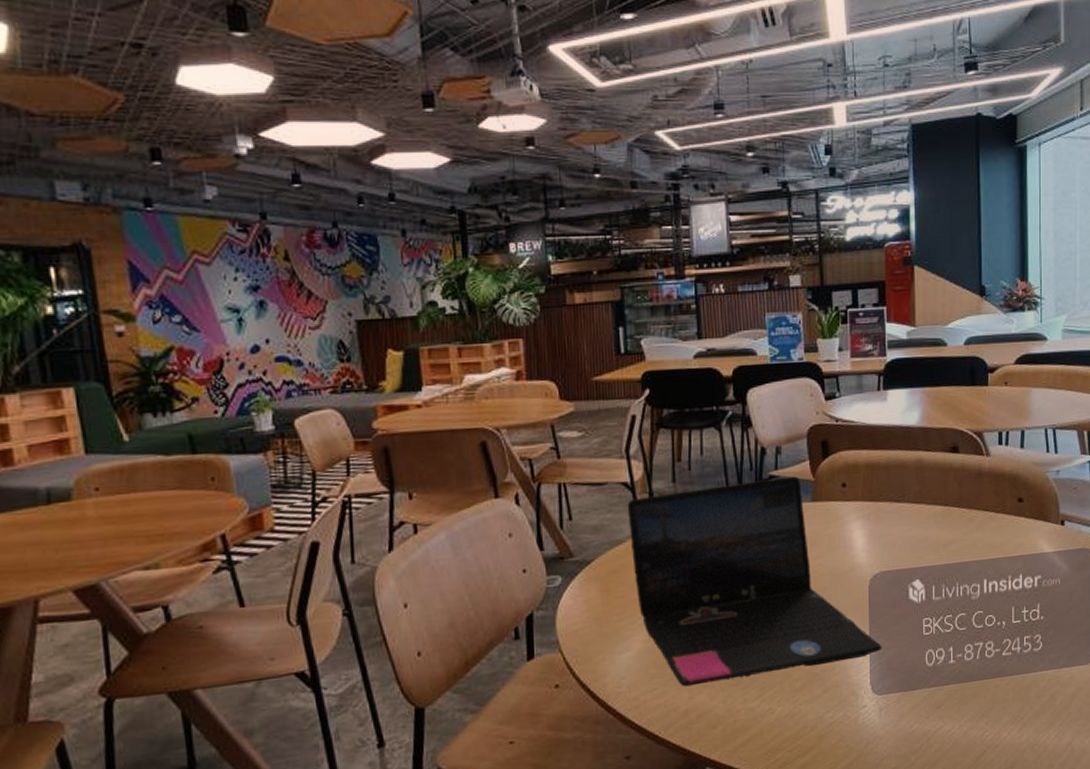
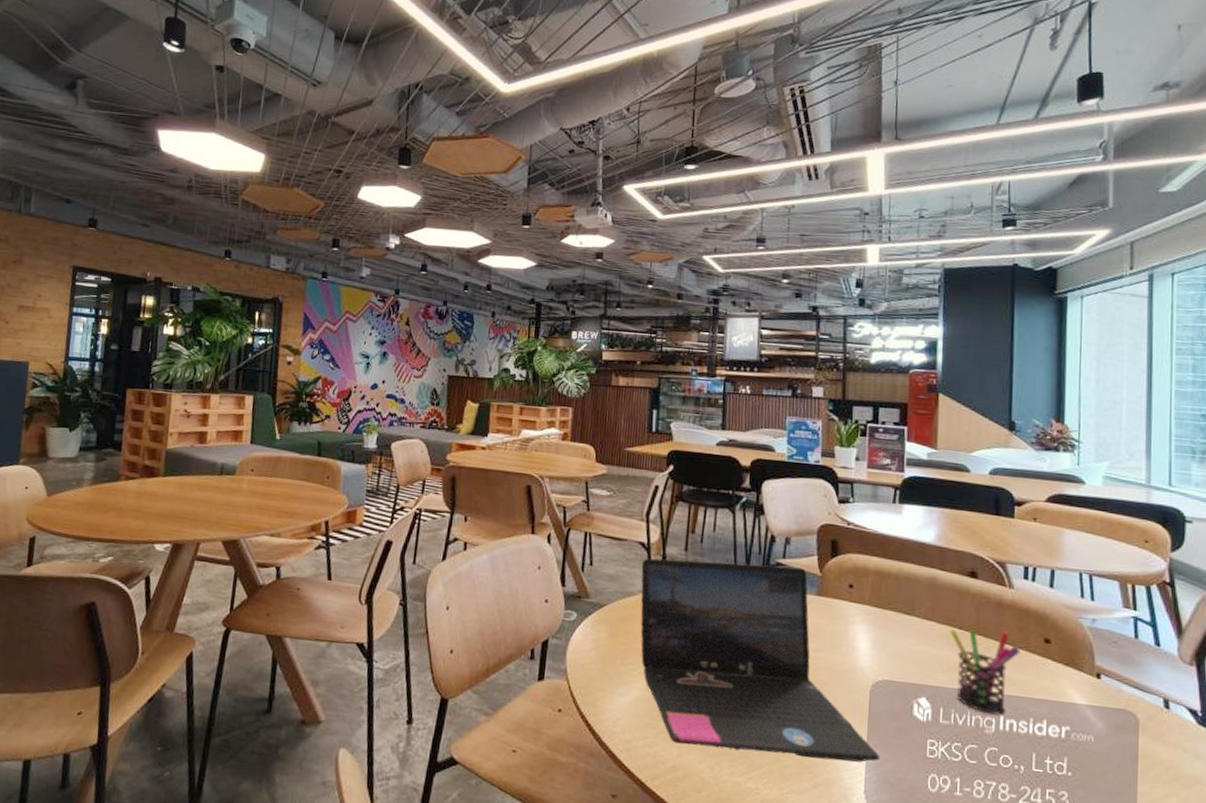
pen holder: none [936,499,999,581] -> present [949,628,1021,715]

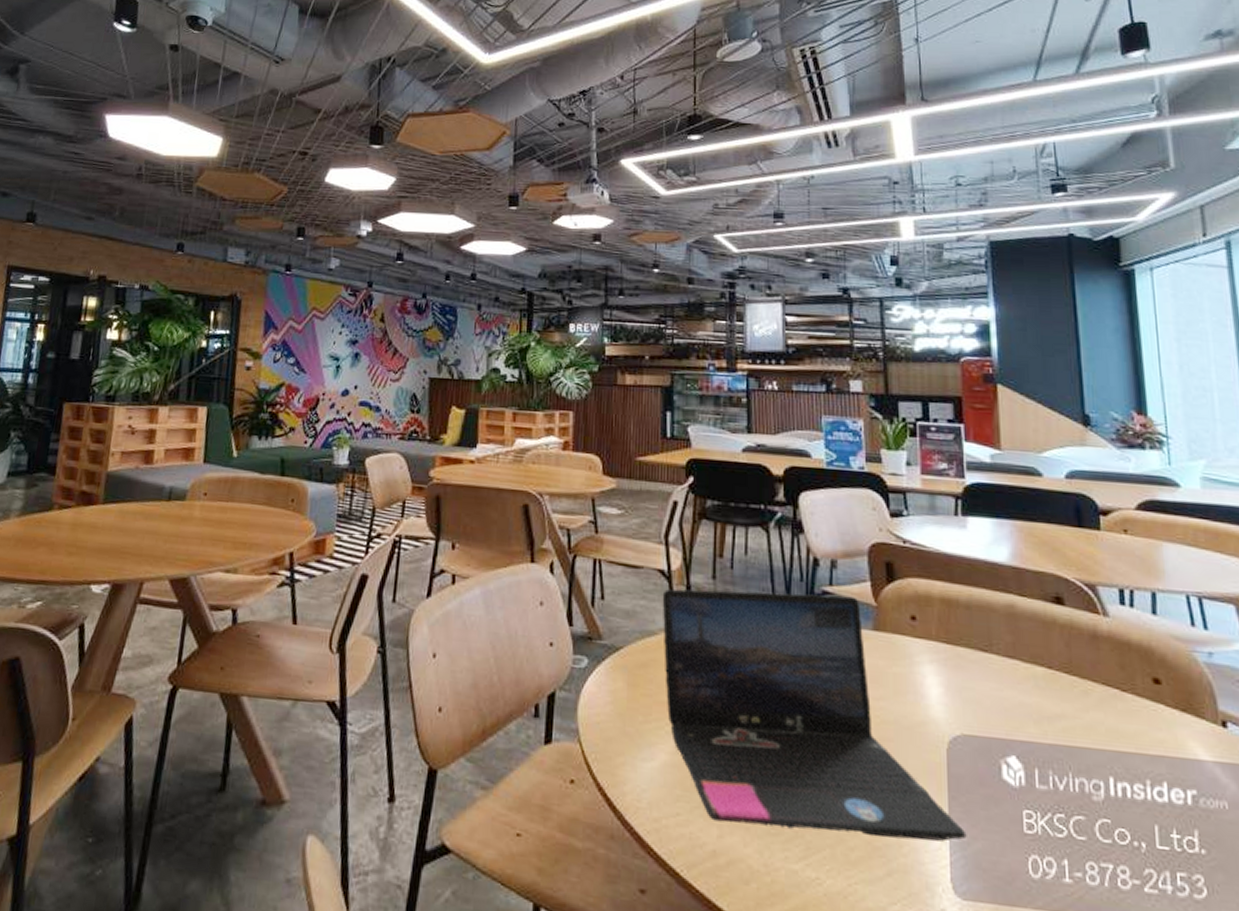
pen holder: present [949,628,1021,715] -> none [1036,667,1126,777]

